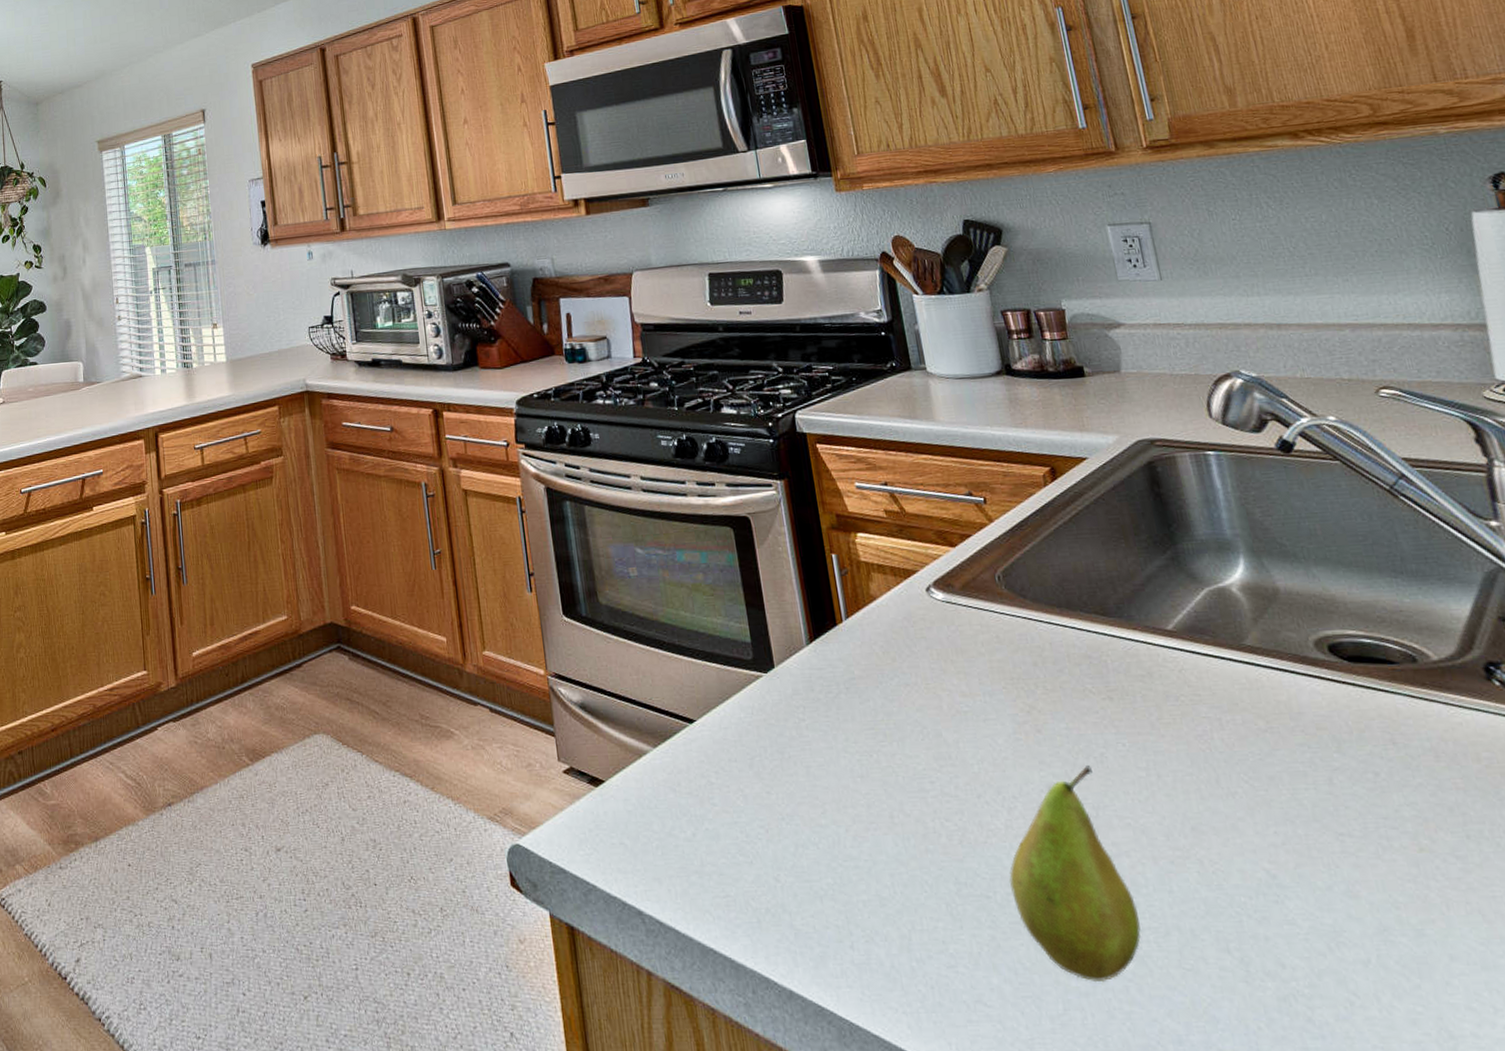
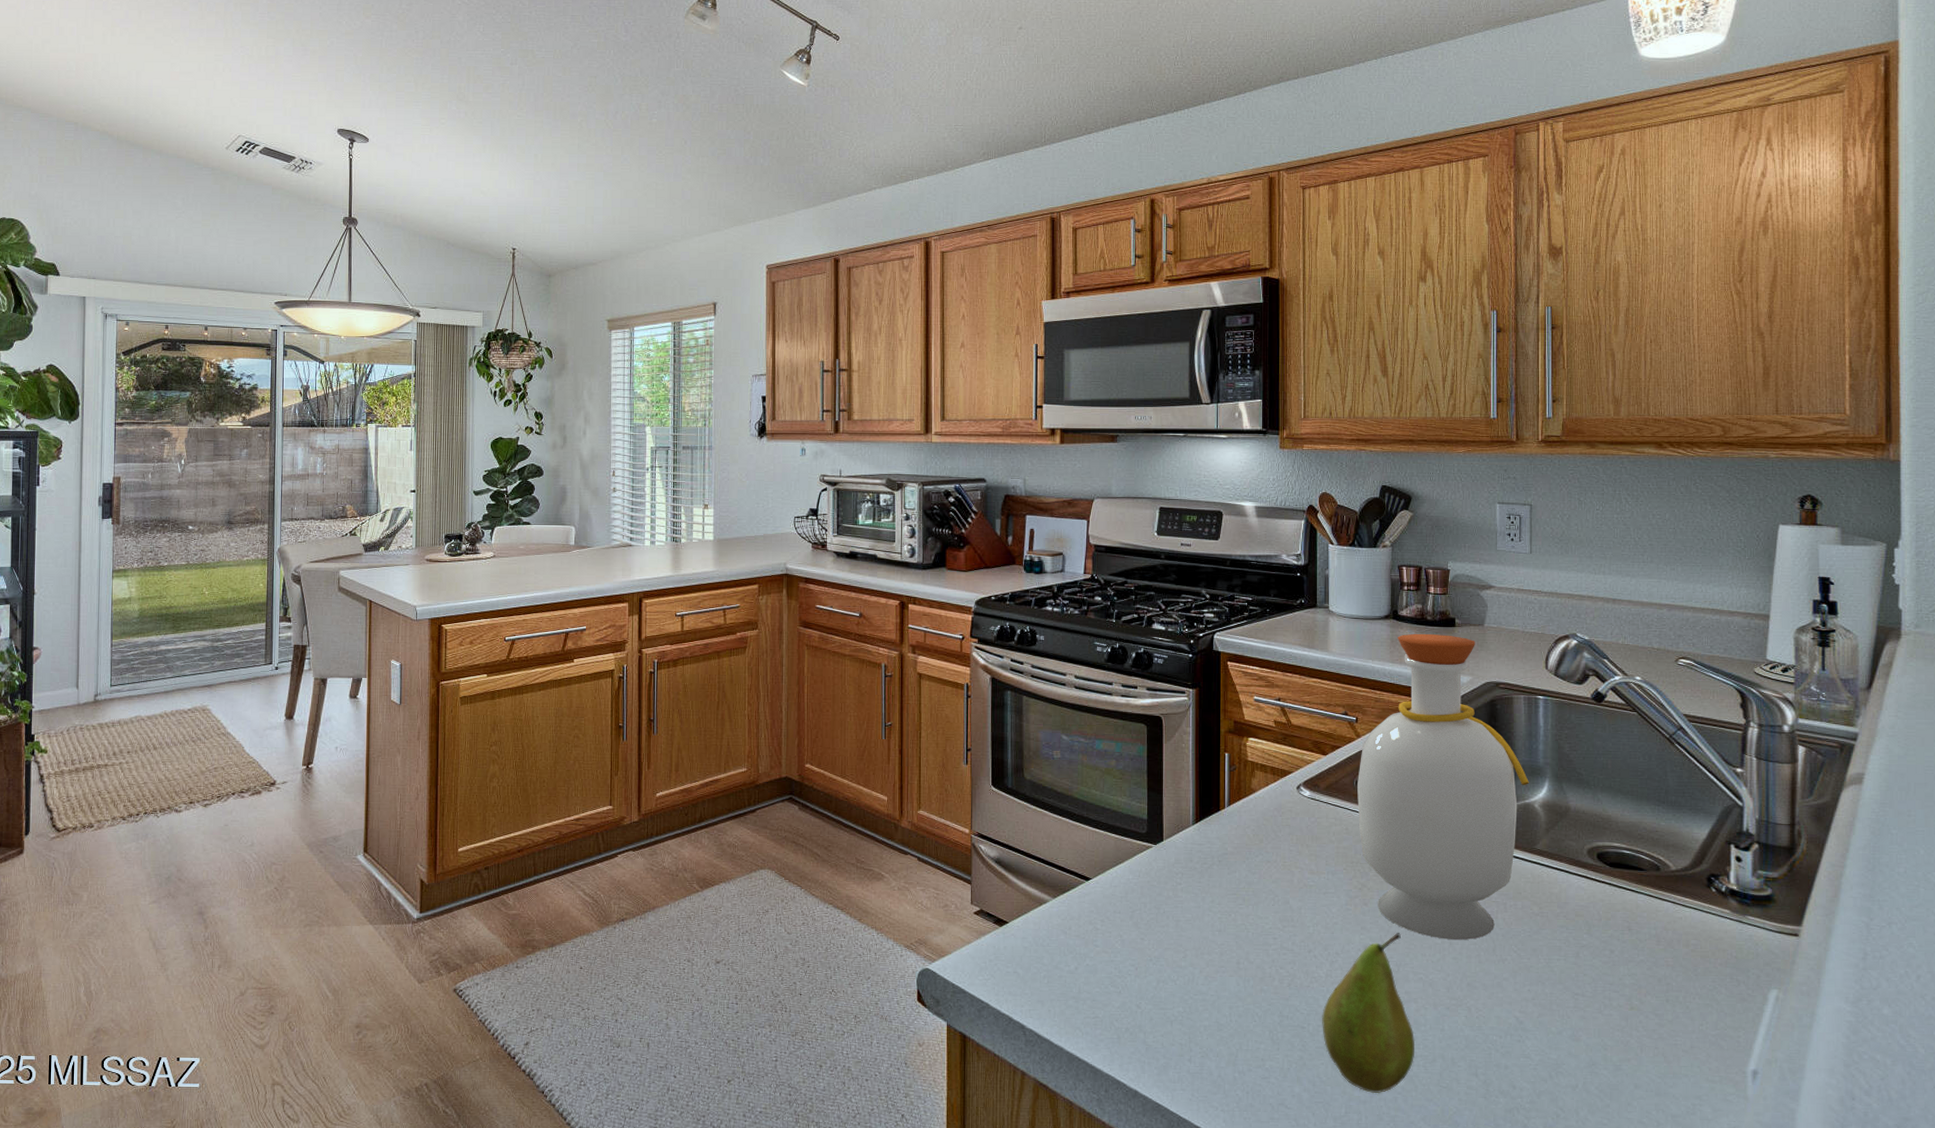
bottle: none [997,387,1221,772] -> present [1357,633,1529,941]

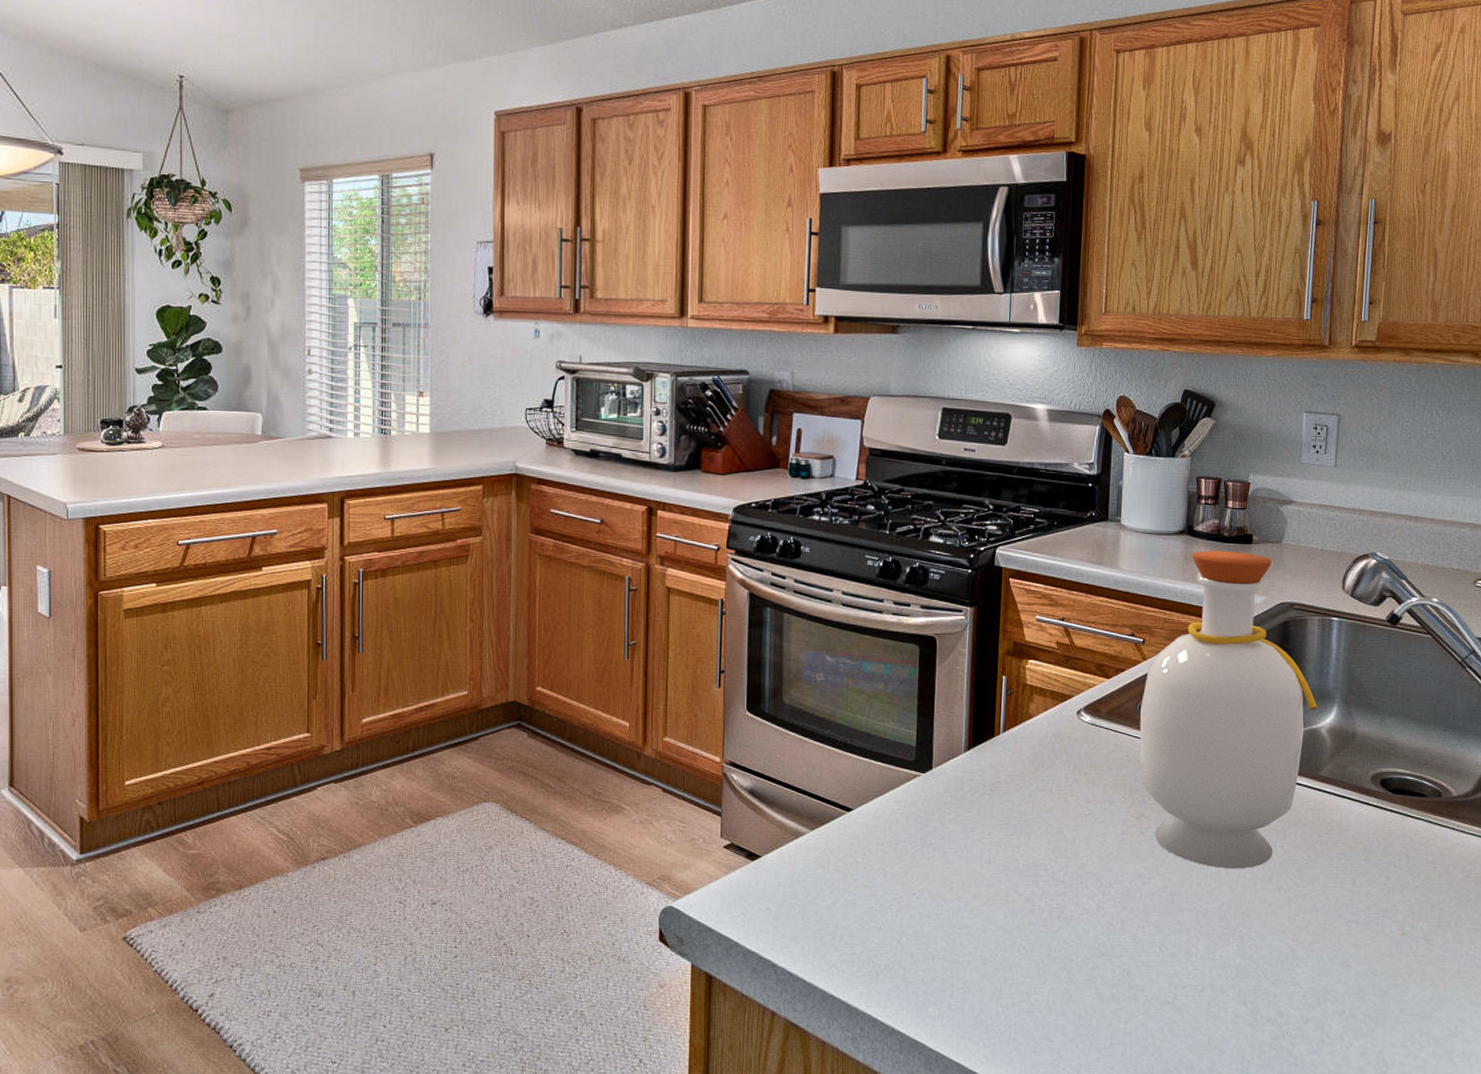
fruit: present [1321,933,1416,1094] -> none [1090,862,1186,1025]

